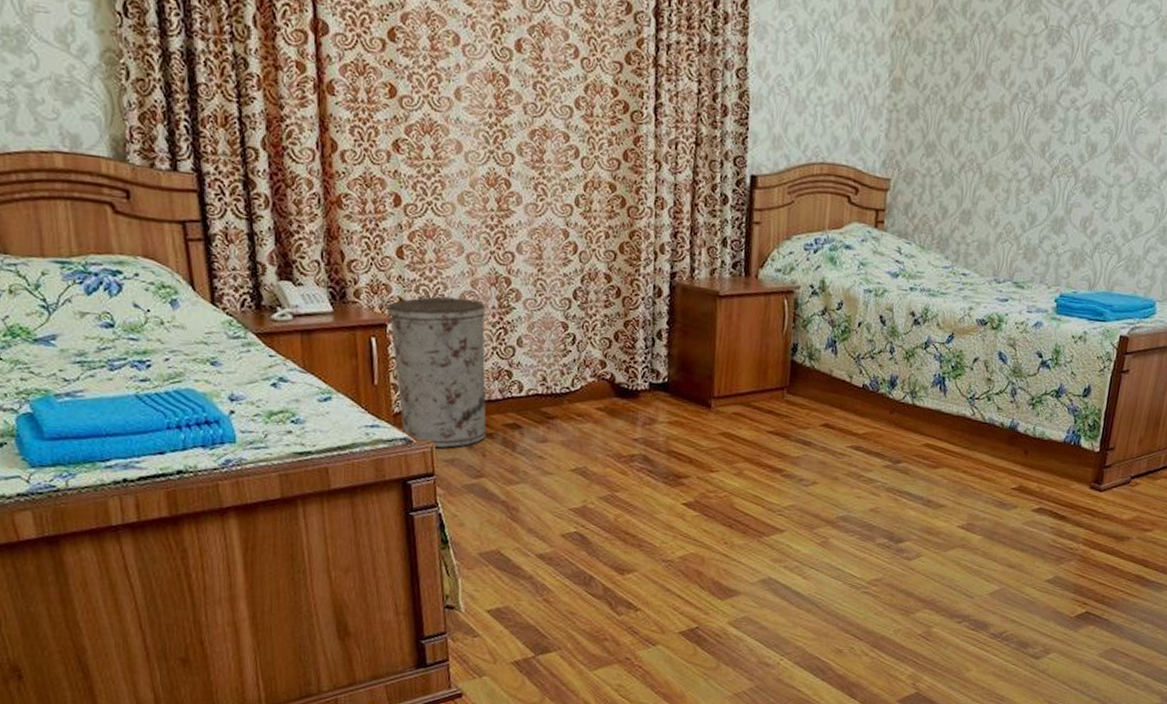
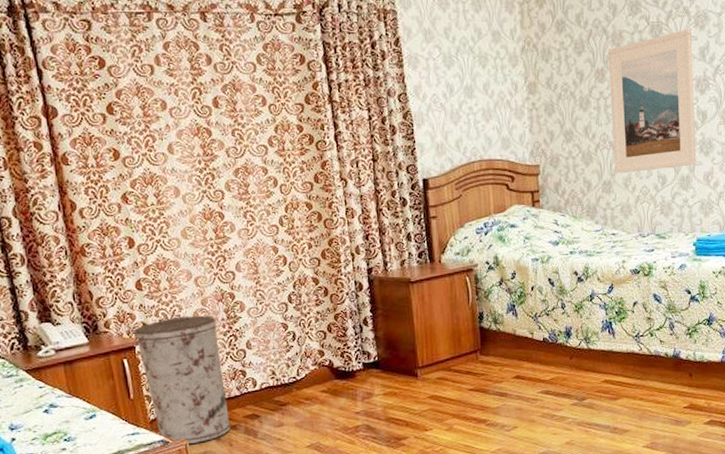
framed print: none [977,40,1096,207] -> present [607,29,697,174]

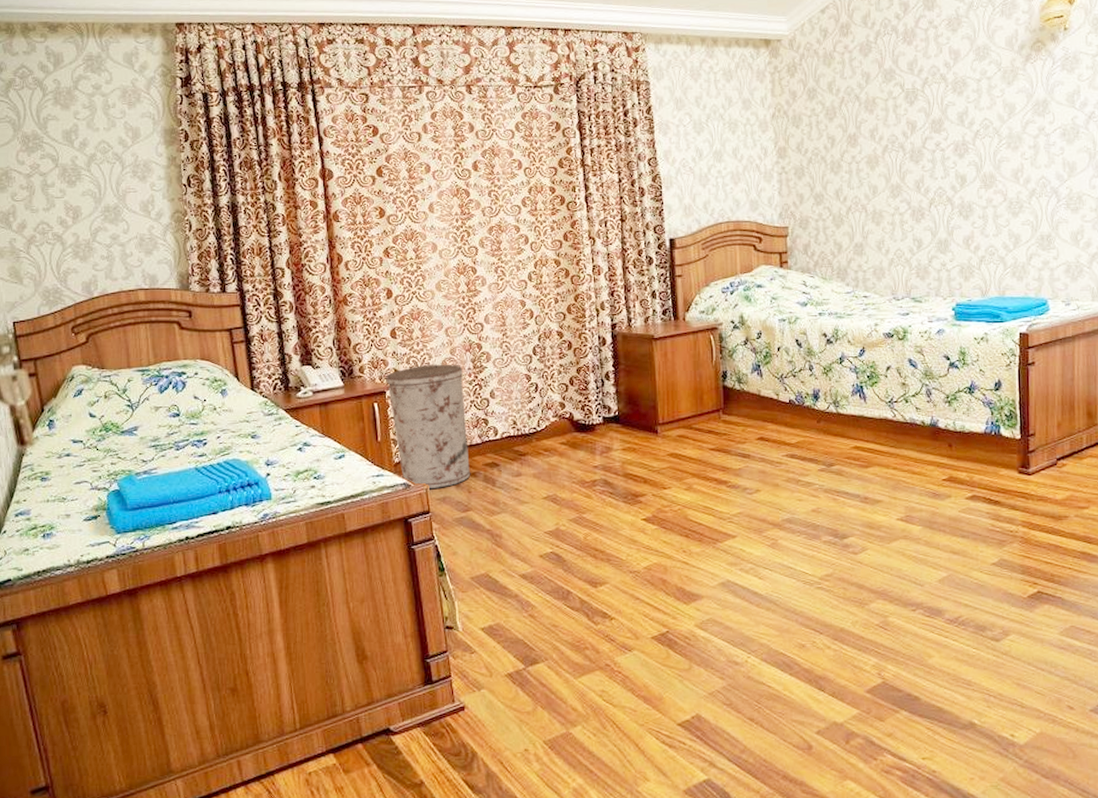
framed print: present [607,29,697,174] -> none [860,95,955,236]

